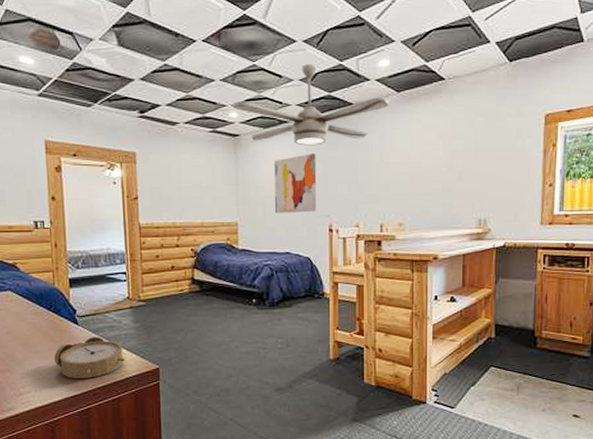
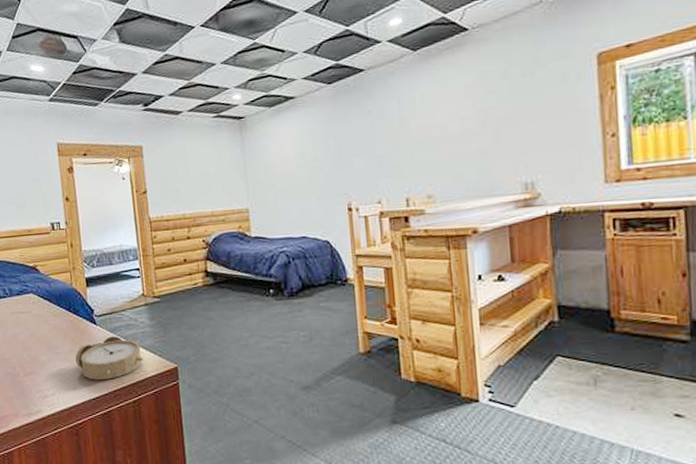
ceiling fan: present [231,64,390,146] -> none [234,33,406,122]
wall art: present [274,154,317,214] -> none [283,128,333,196]

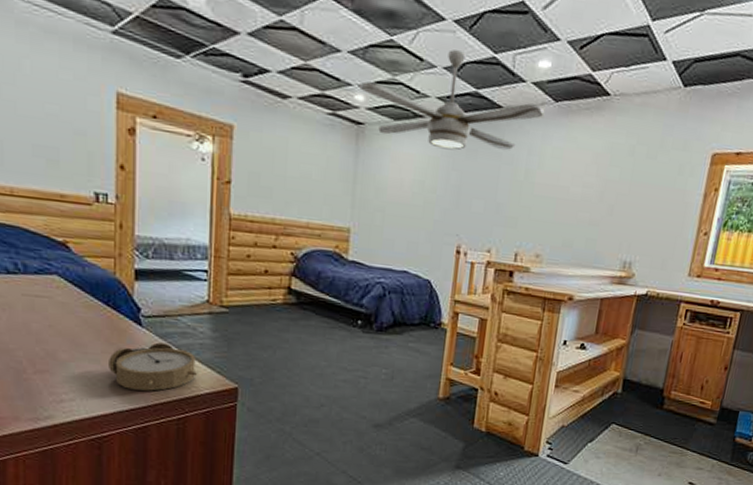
ceiling fan: none [234,33,406,122] -> present [358,50,545,151]

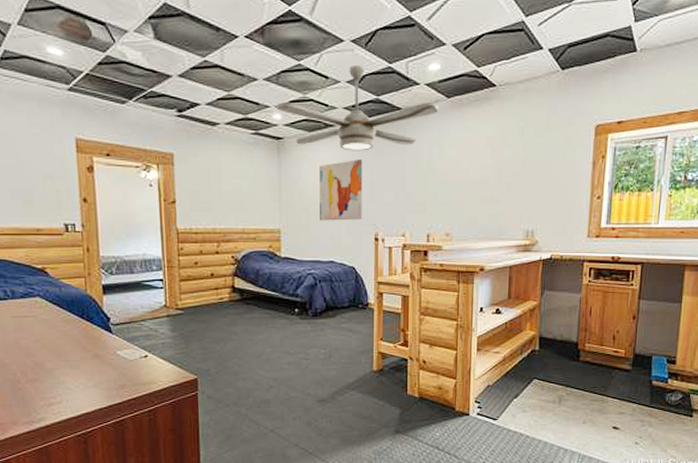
alarm clock: present [109,342,198,391] -> none [87,346,163,389]
wall art: none [396,158,453,228] -> present [319,160,363,221]

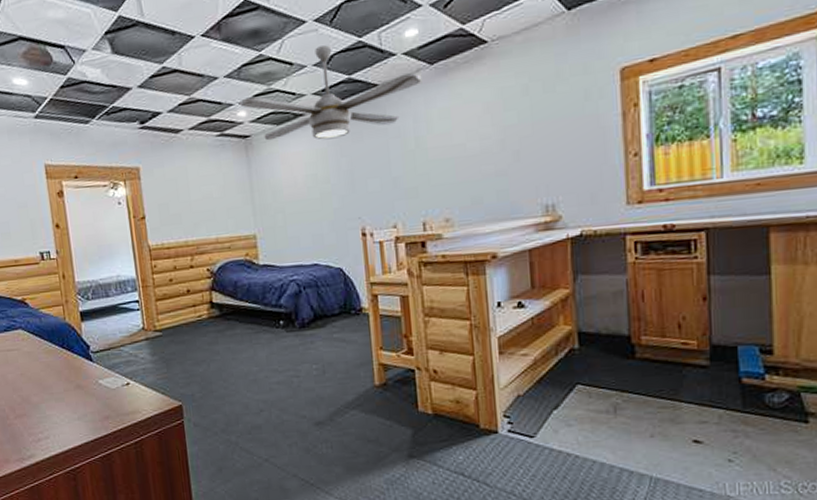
wall art: present [319,160,363,221] -> none [292,147,346,221]

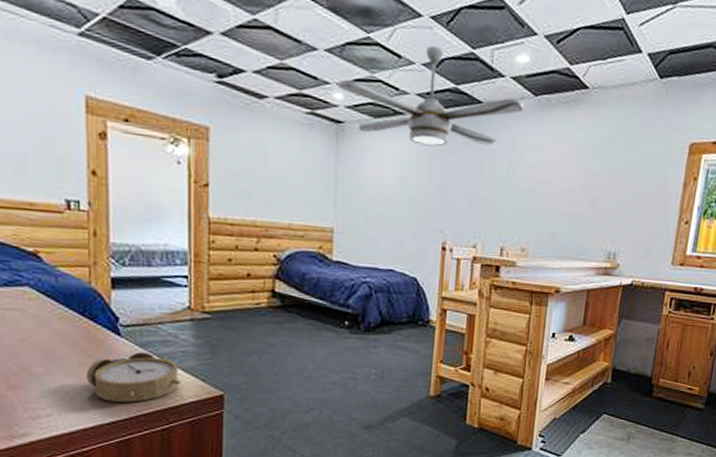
alarm clock: none [70,373,146,421] -> present [87,352,182,402]

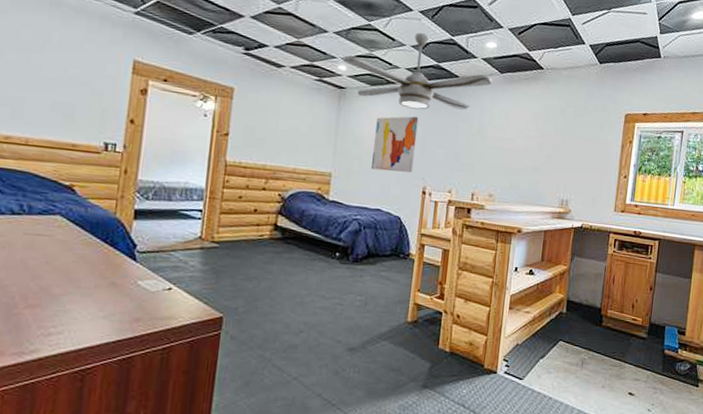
alarm clock: present [87,352,182,402] -> none [100,276,186,322]
wall art: none [380,155,435,225] -> present [371,116,419,173]

